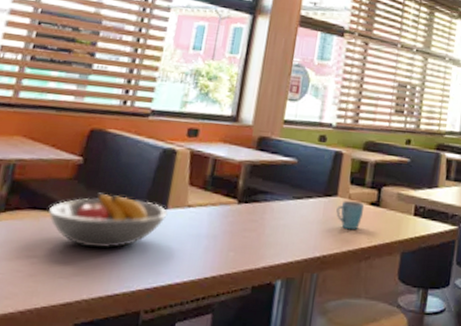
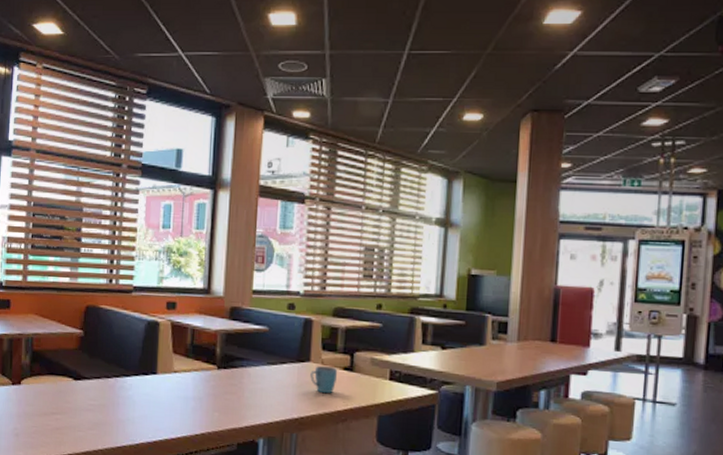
fruit bowl: present [47,192,168,249] -> none [62,360,158,408]

